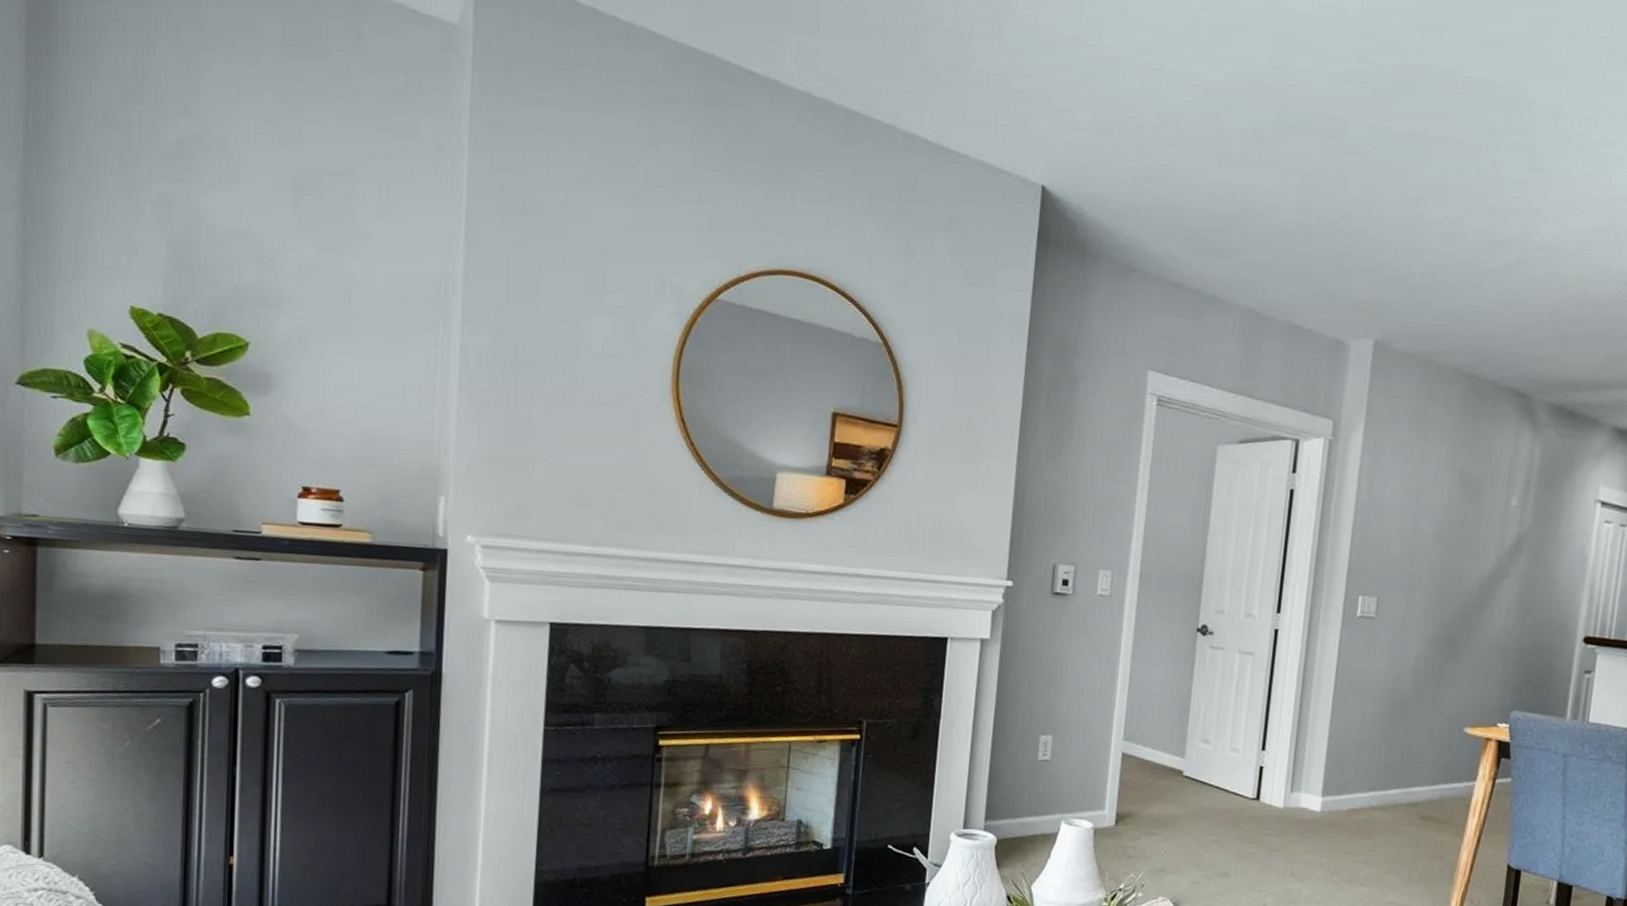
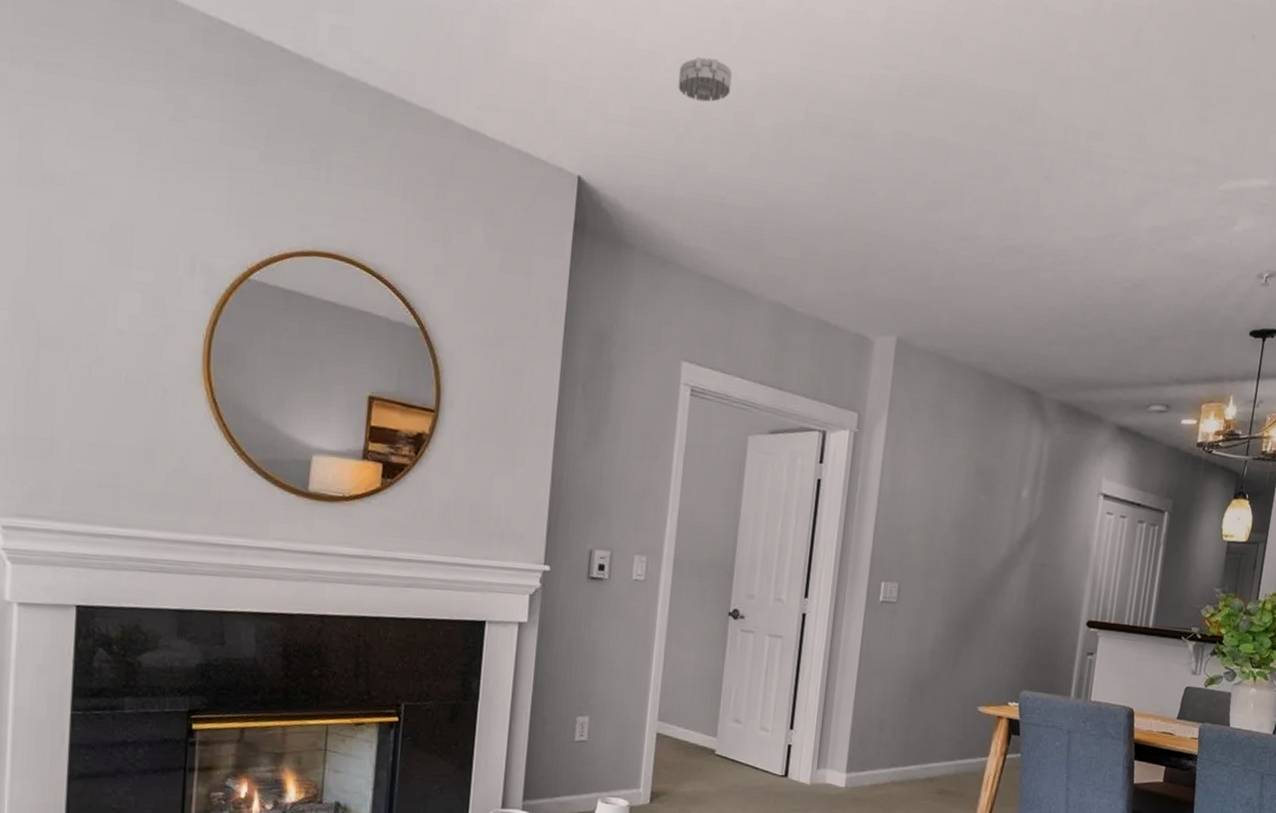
smoke detector: none [1144,60,1200,106] -> present [678,56,733,102]

